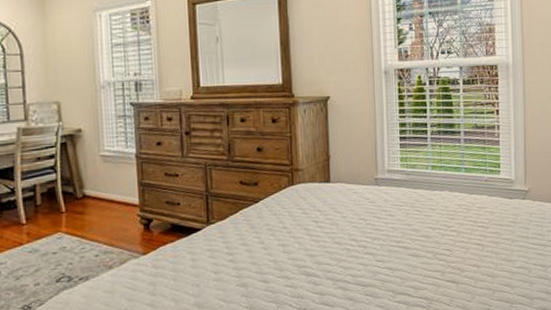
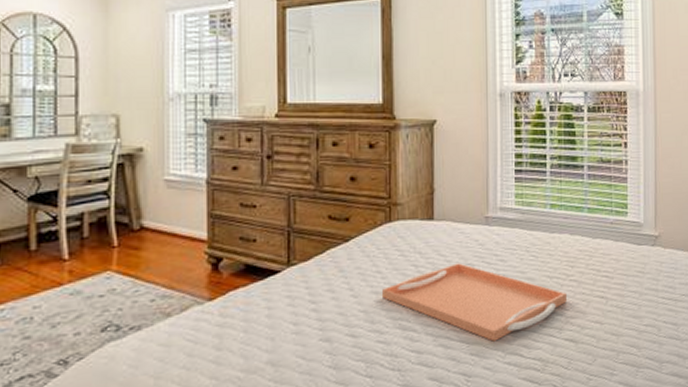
serving tray: none [287,218,448,284] -> present [381,263,566,342]

